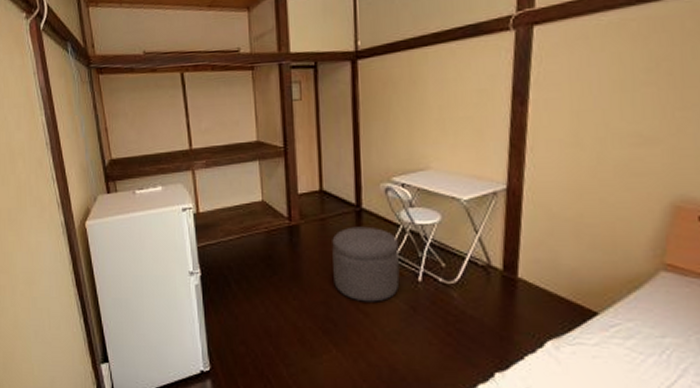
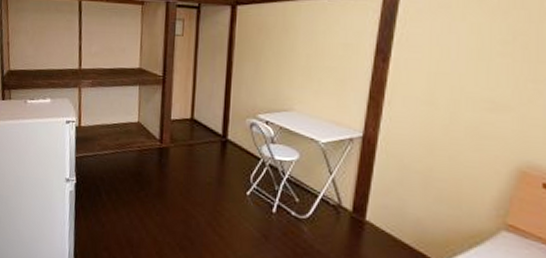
ottoman: present [332,226,400,302] -> none [195,155,257,227]

